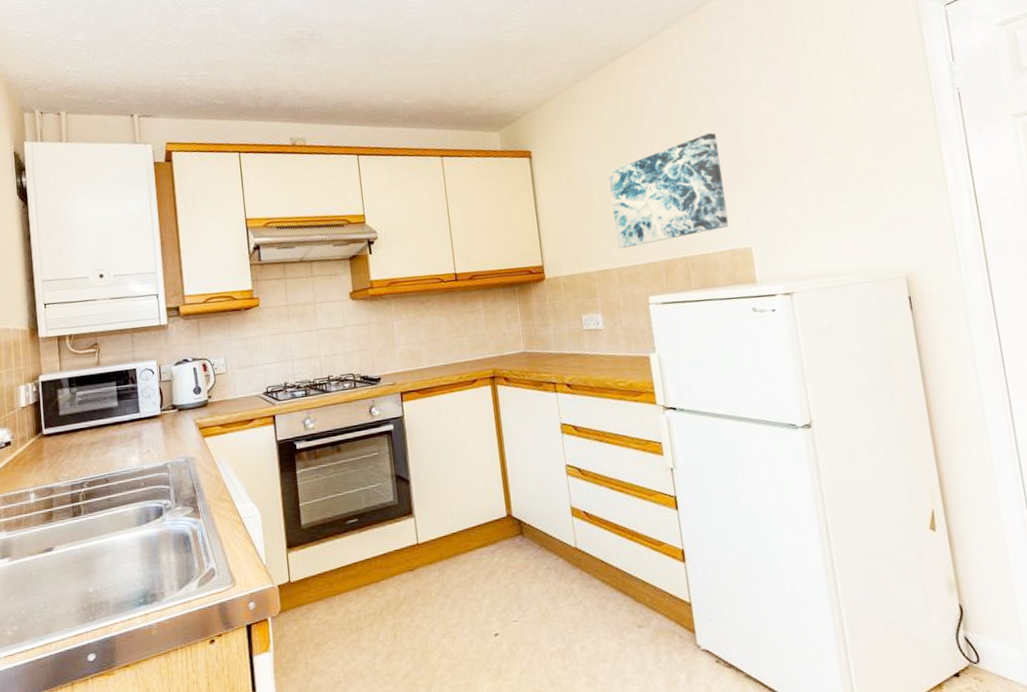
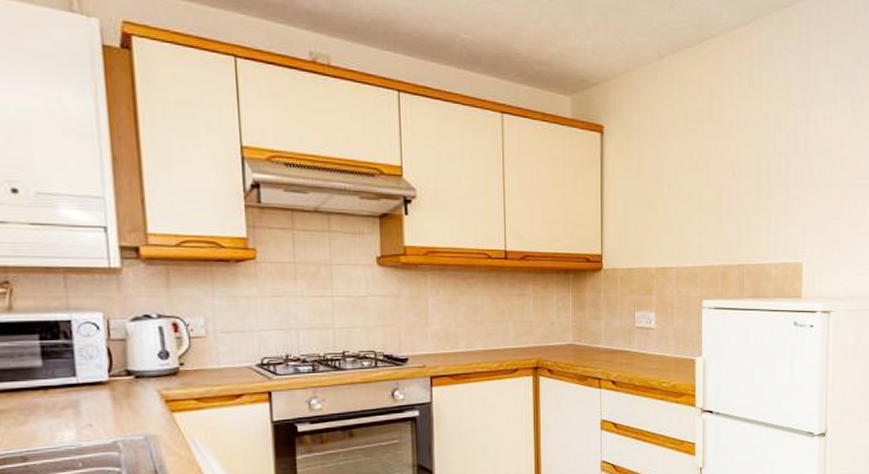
wall art: present [608,133,729,249] -> none [679,141,788,248]

